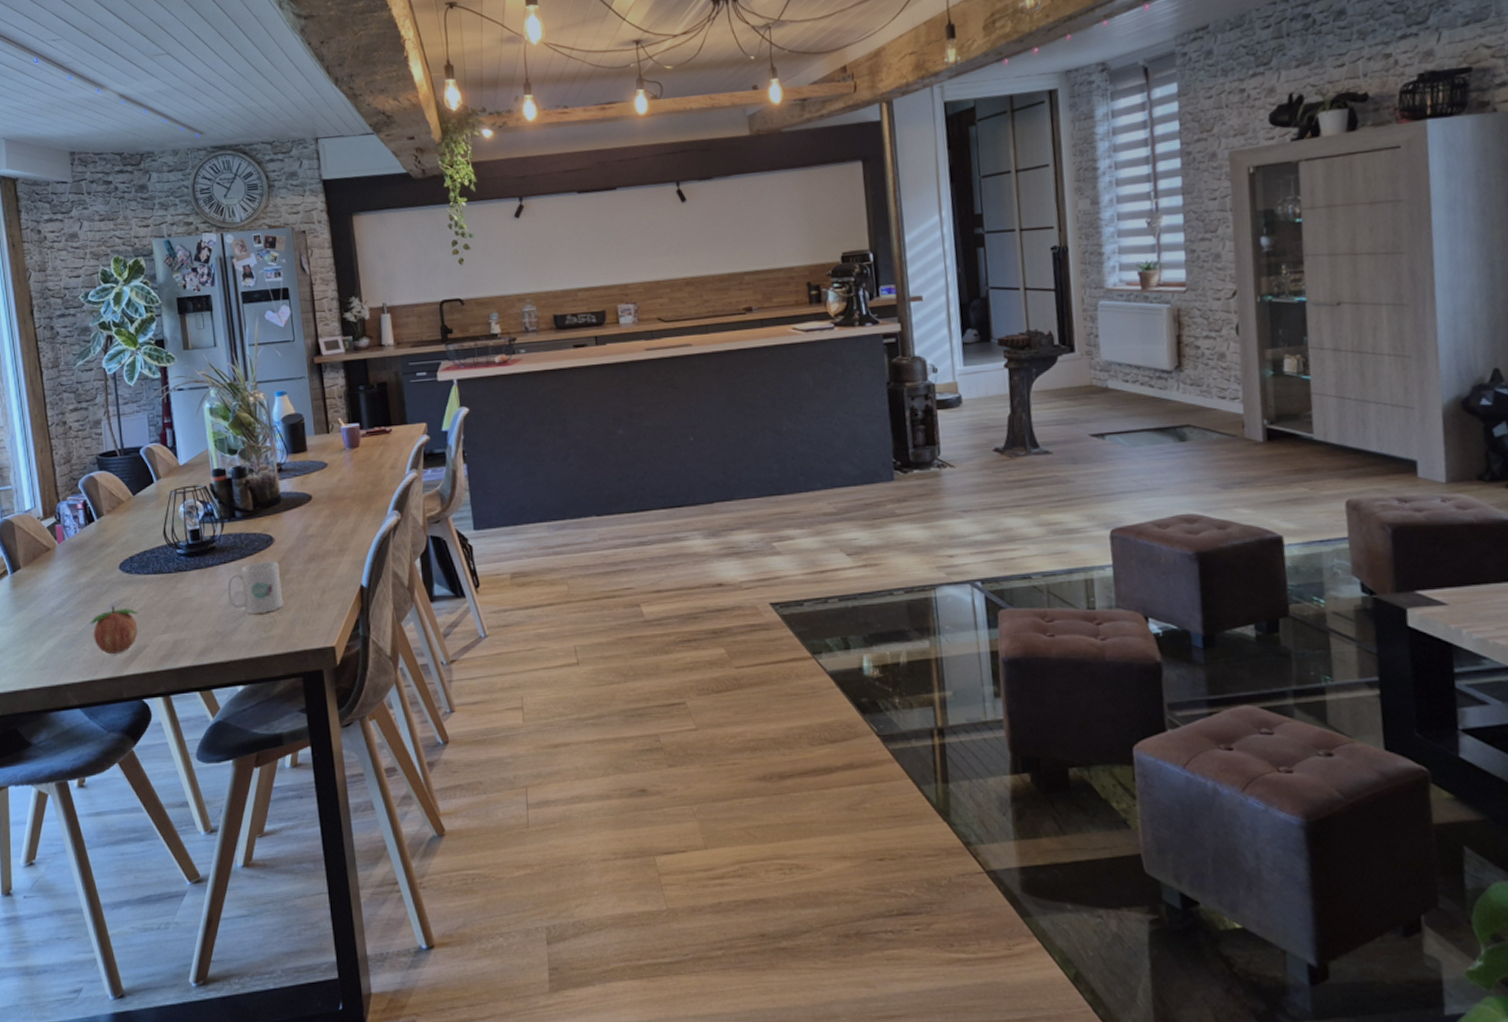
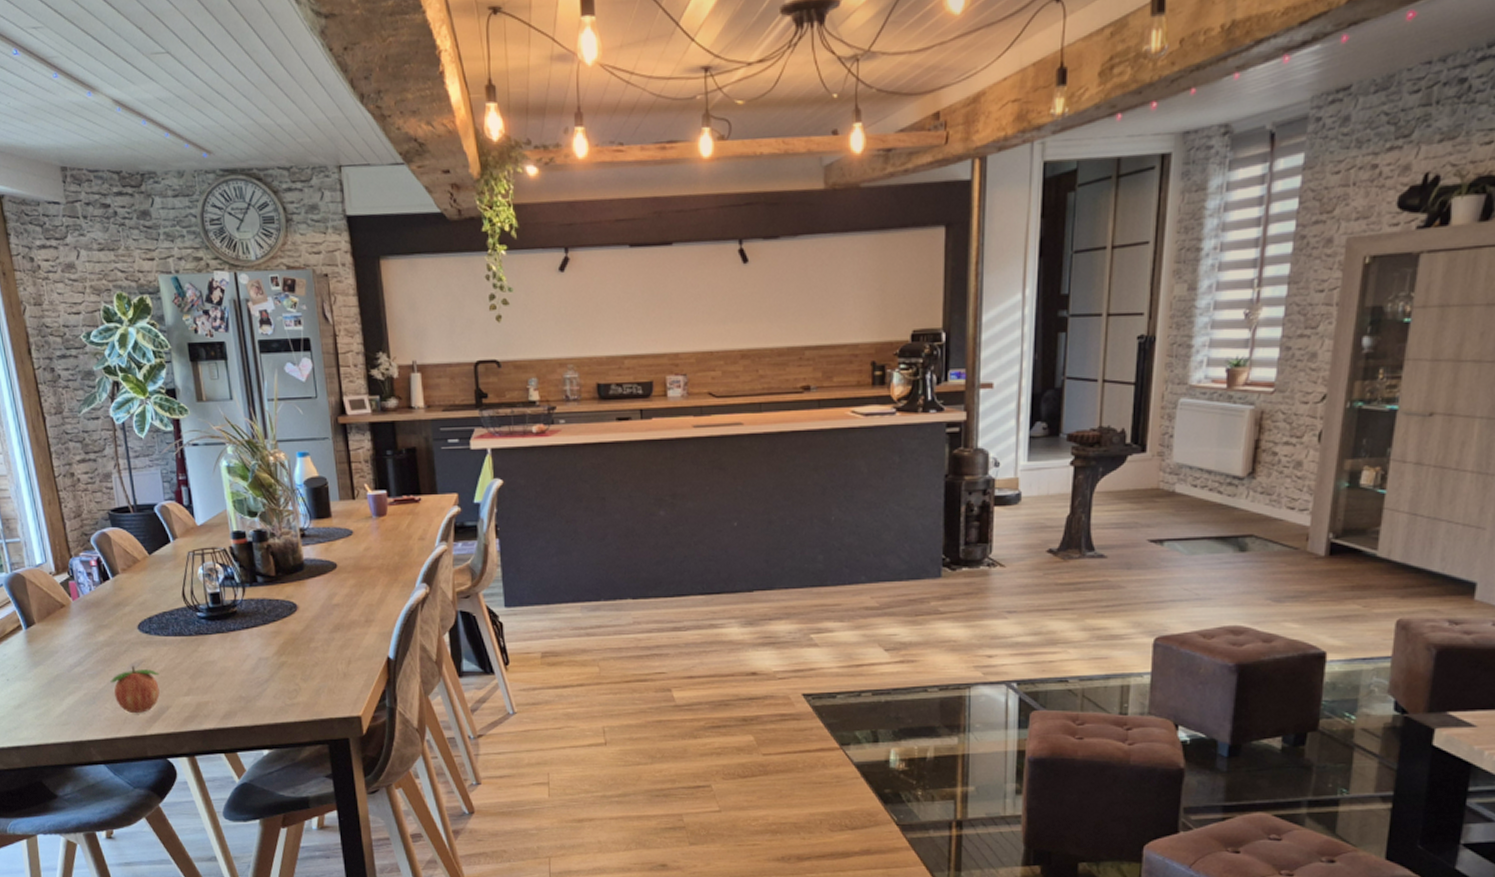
mug: present [227,561,283,614] -> none [250,628,308,680]

